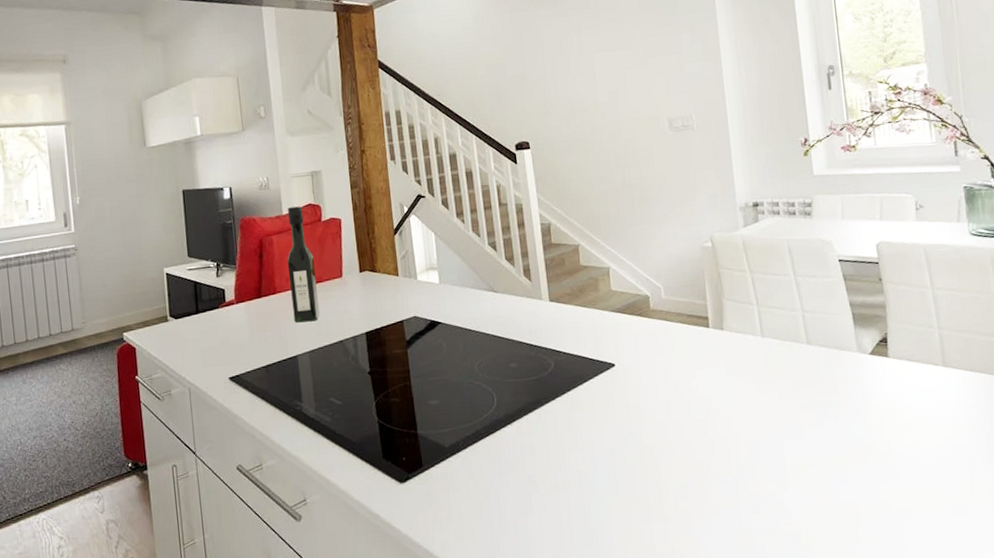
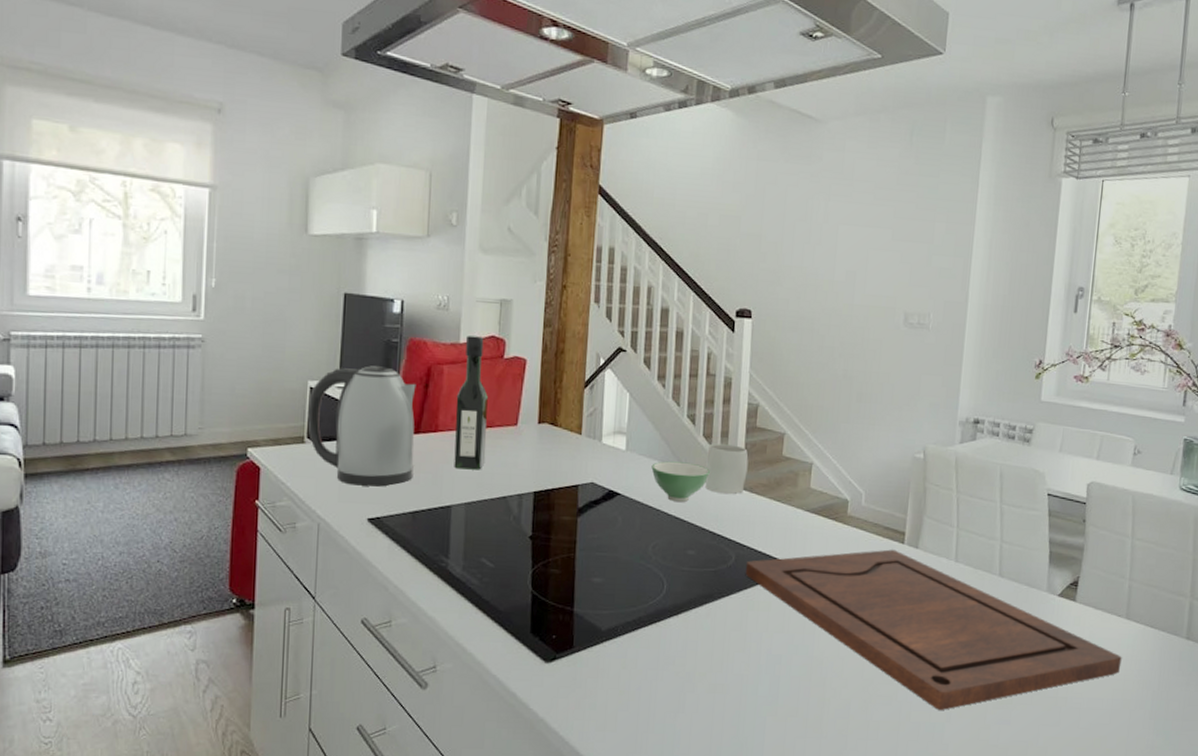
kettle: none [166,246,262,351] -> present [308,365,417,487]
bowl: none [464,285,518,322] -> present [651,461,711,503]
mug: none [511,262,552,309] -> present [705,443,749,495]
cutting board: none [564,334,948,479] -> present [745,549,1122,710]

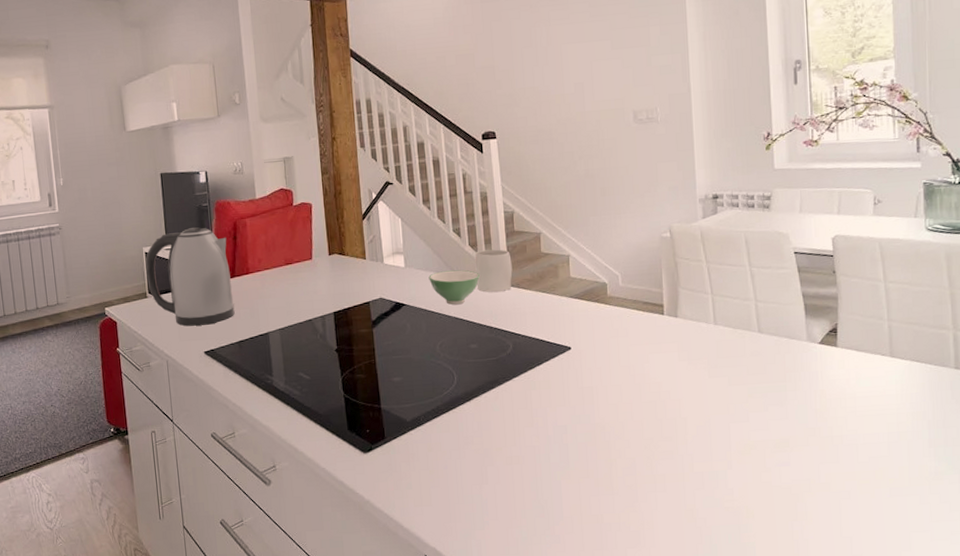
bottle: present [454,336,489,470] -> none [259,191,291,302]
cutting board: present [745,549,1122,710] -> none [523,321,892,459]

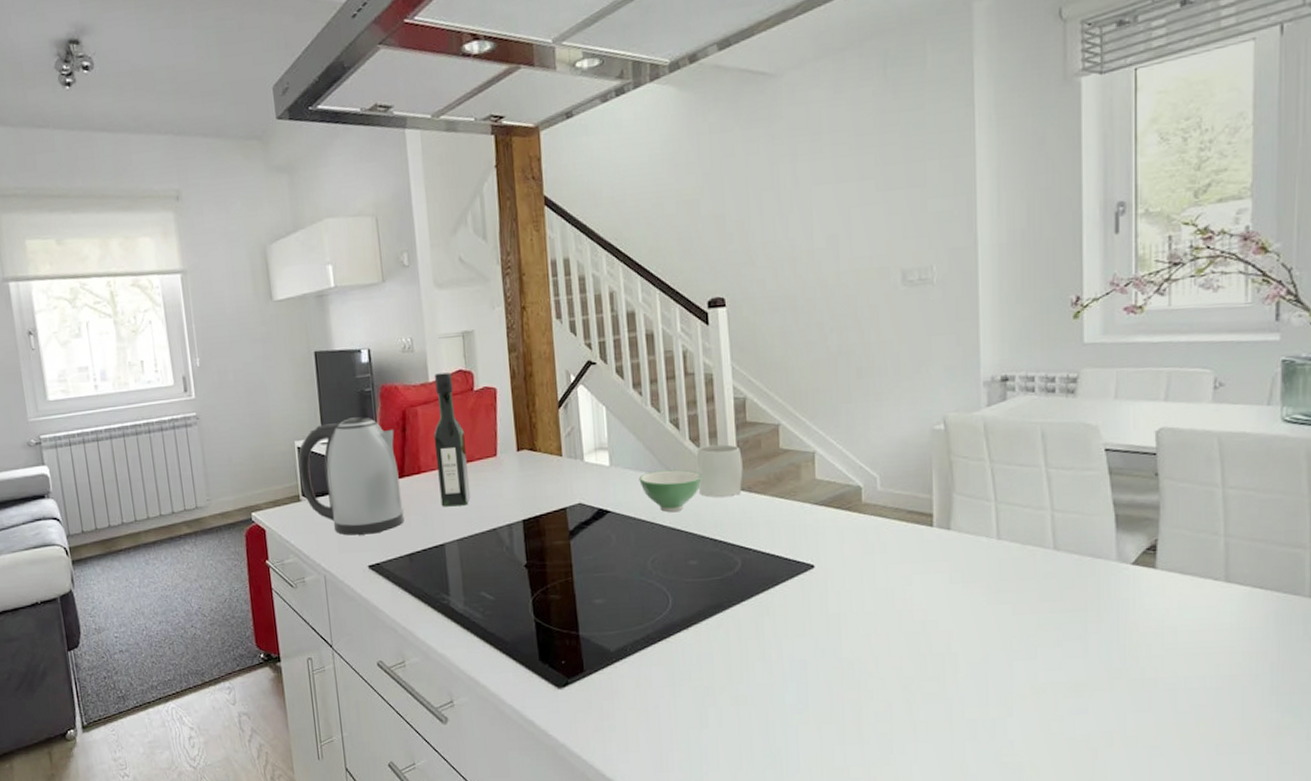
bottle: none [259,191,291,302] -> present [433,372,471,507]

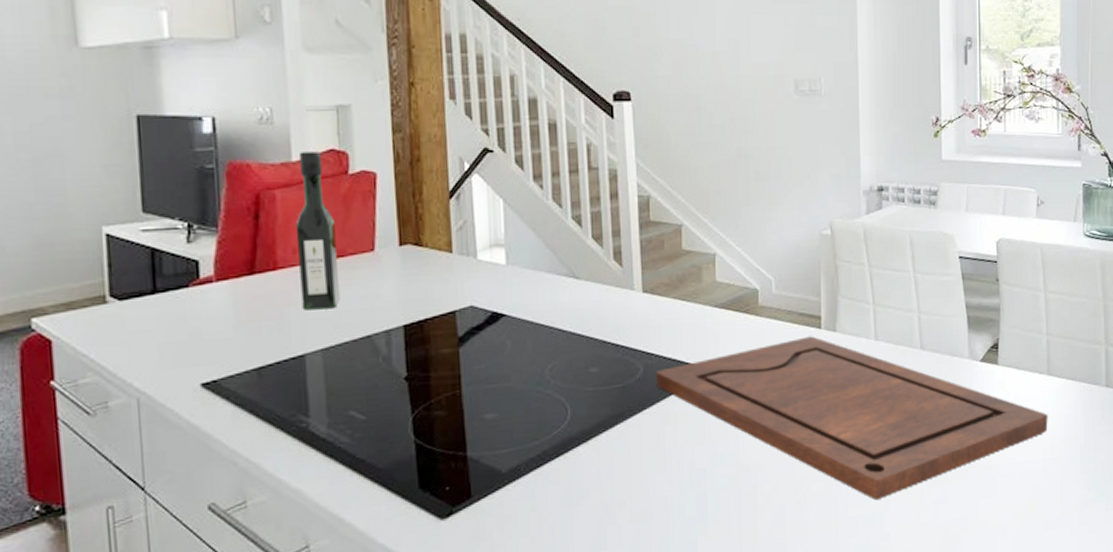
kettle: present [298,417,404,536] -> none [105,199,253,346]
bowl: present [639,469,703,513] -> none [538,269,606,316]
mug: present [695,444,743,498] -> none [597,244,646,300]
cutting board: none [754,534,1225,704] -> present [656,336,1048,500]

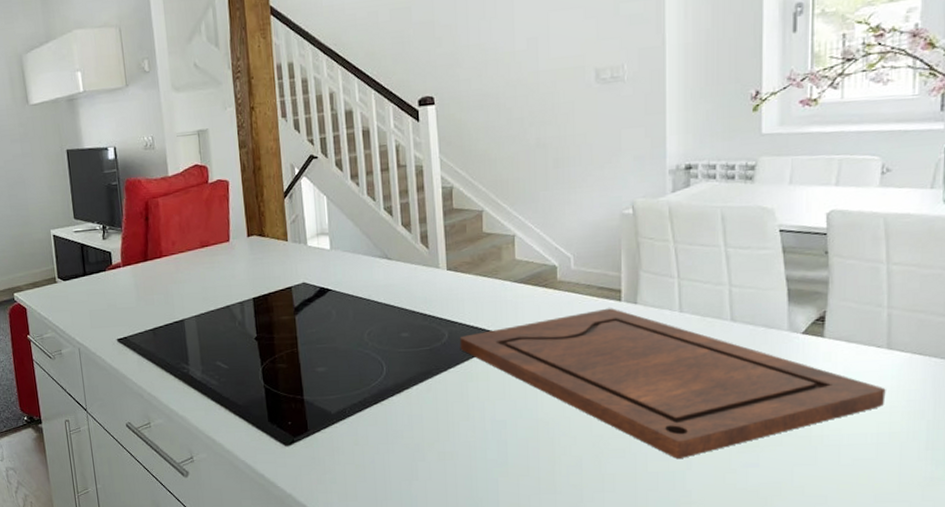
bottle: present [295,151,341,311] -> none [173,167,207,287]

